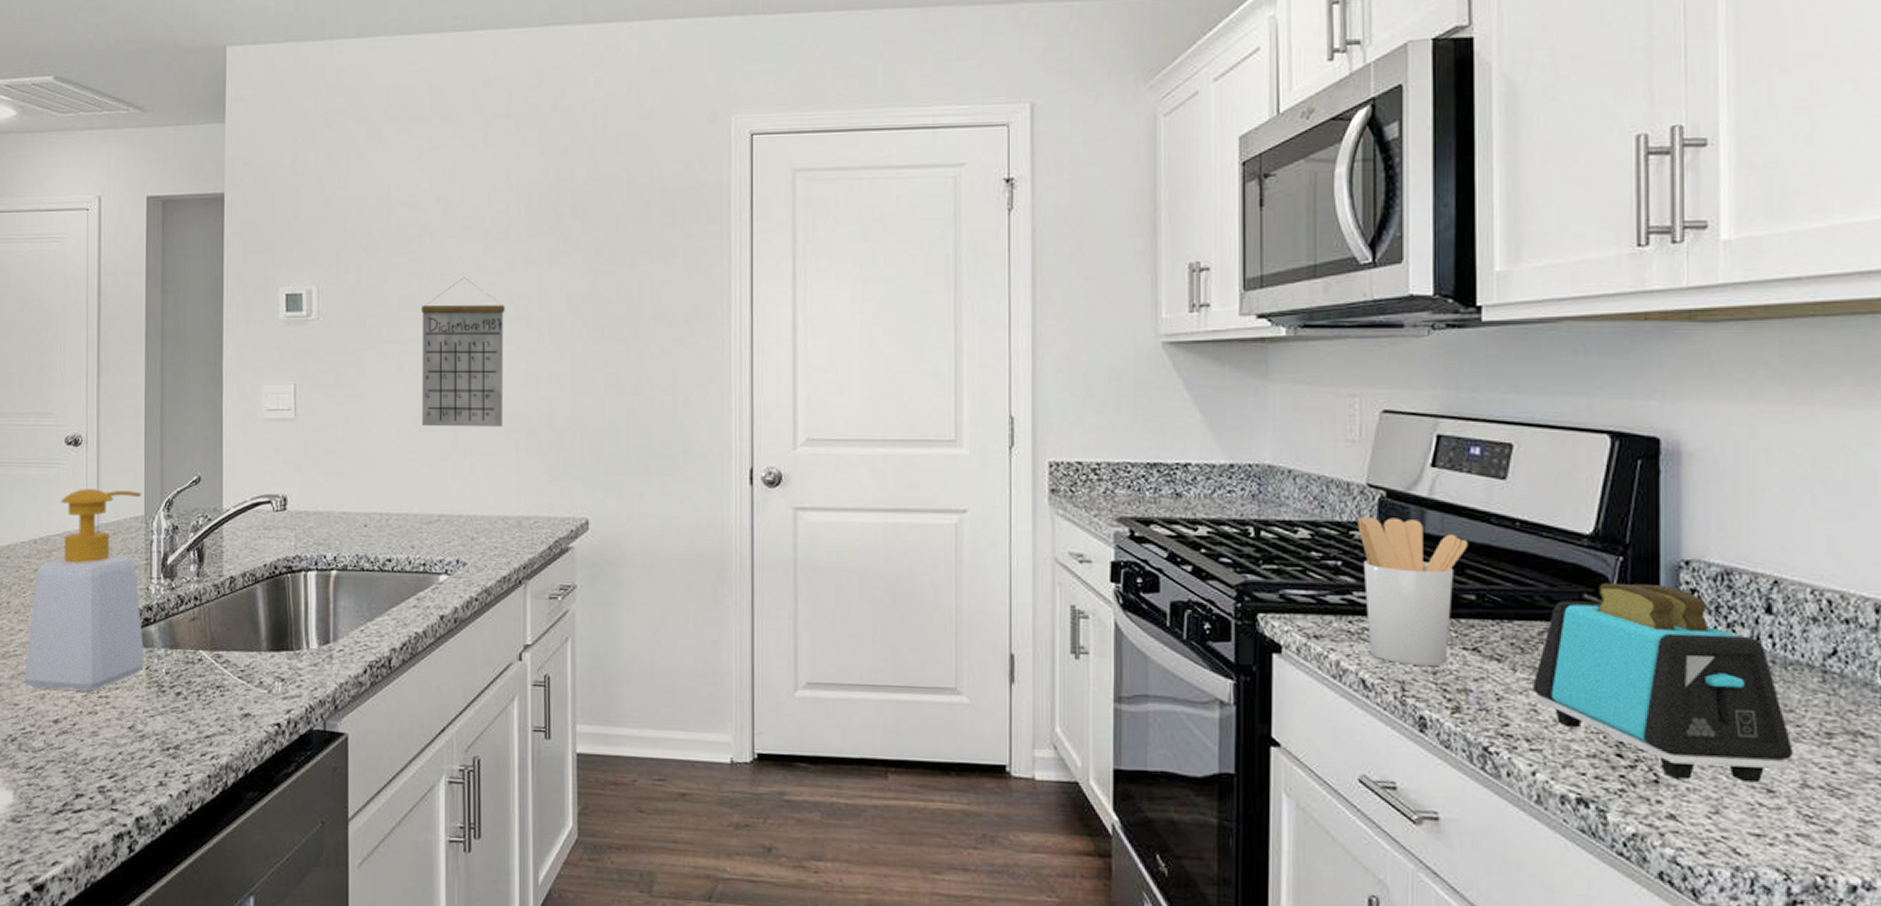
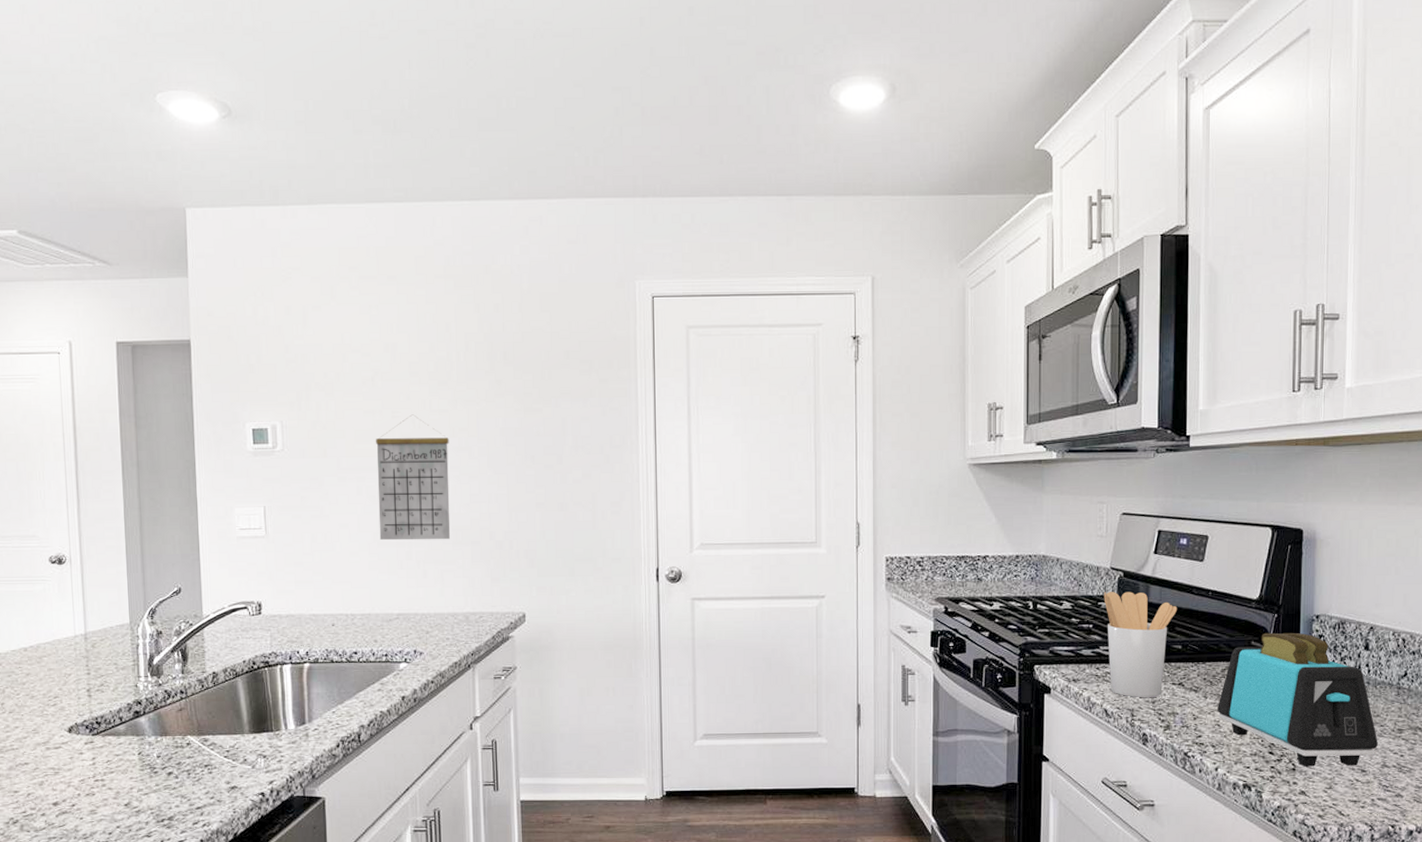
soap bottle: present [24,489,145,691] -> none [22,602,137,777]

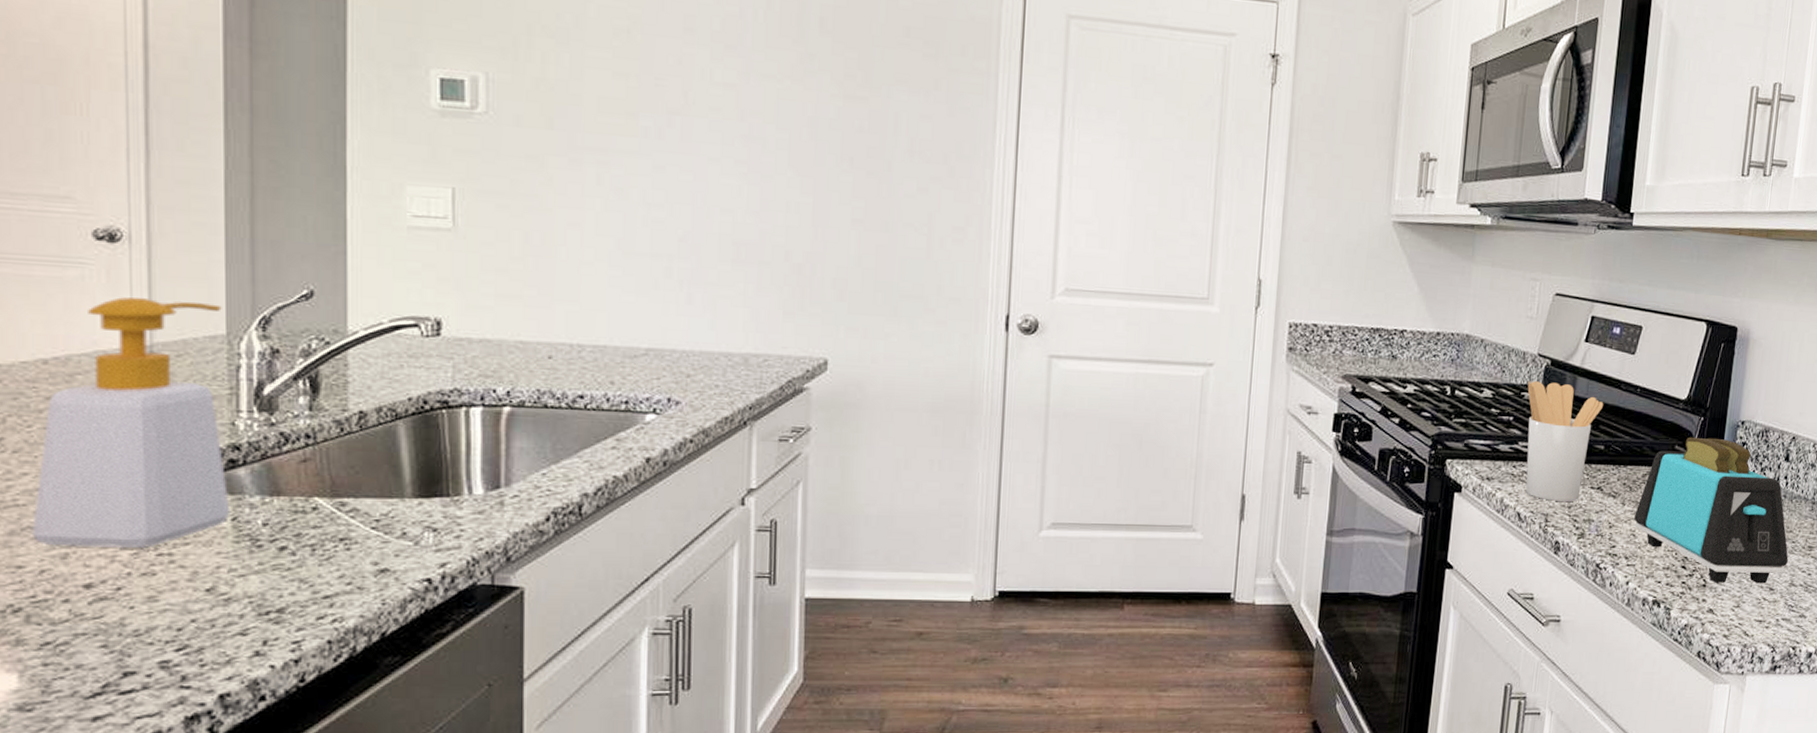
soap bottle: none [22,602,137,777] -> present [32,297,230,548]
calendar: present [376,414,451,541] -> none [626,85,735,257]

